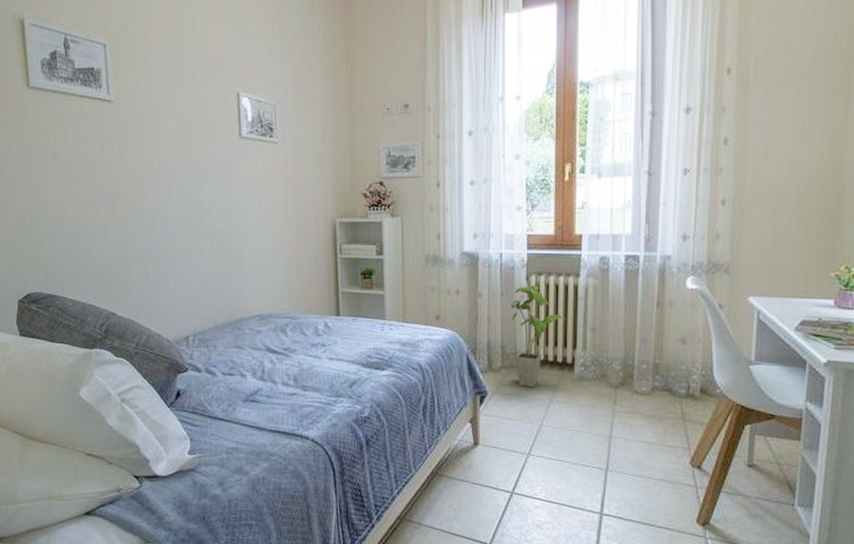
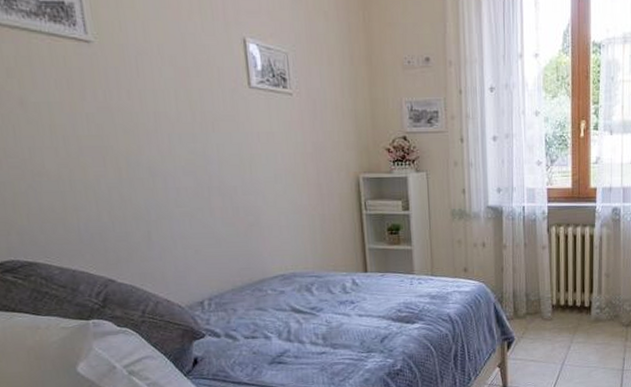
house plant: present [510,285,567,388] -> none [533,236,584,331]

